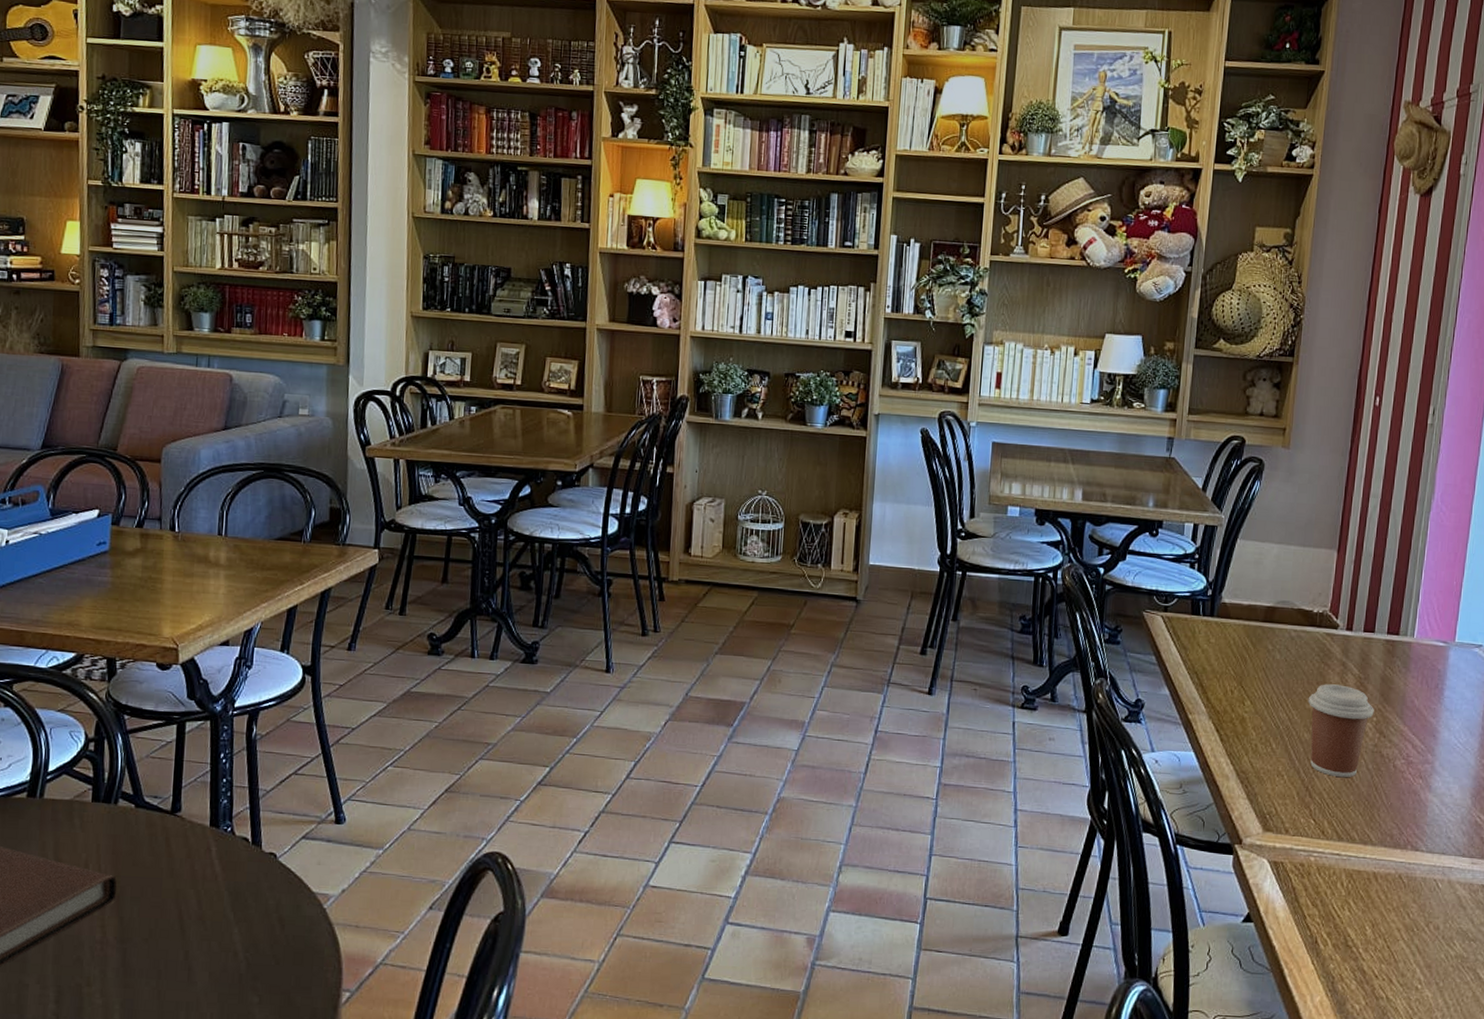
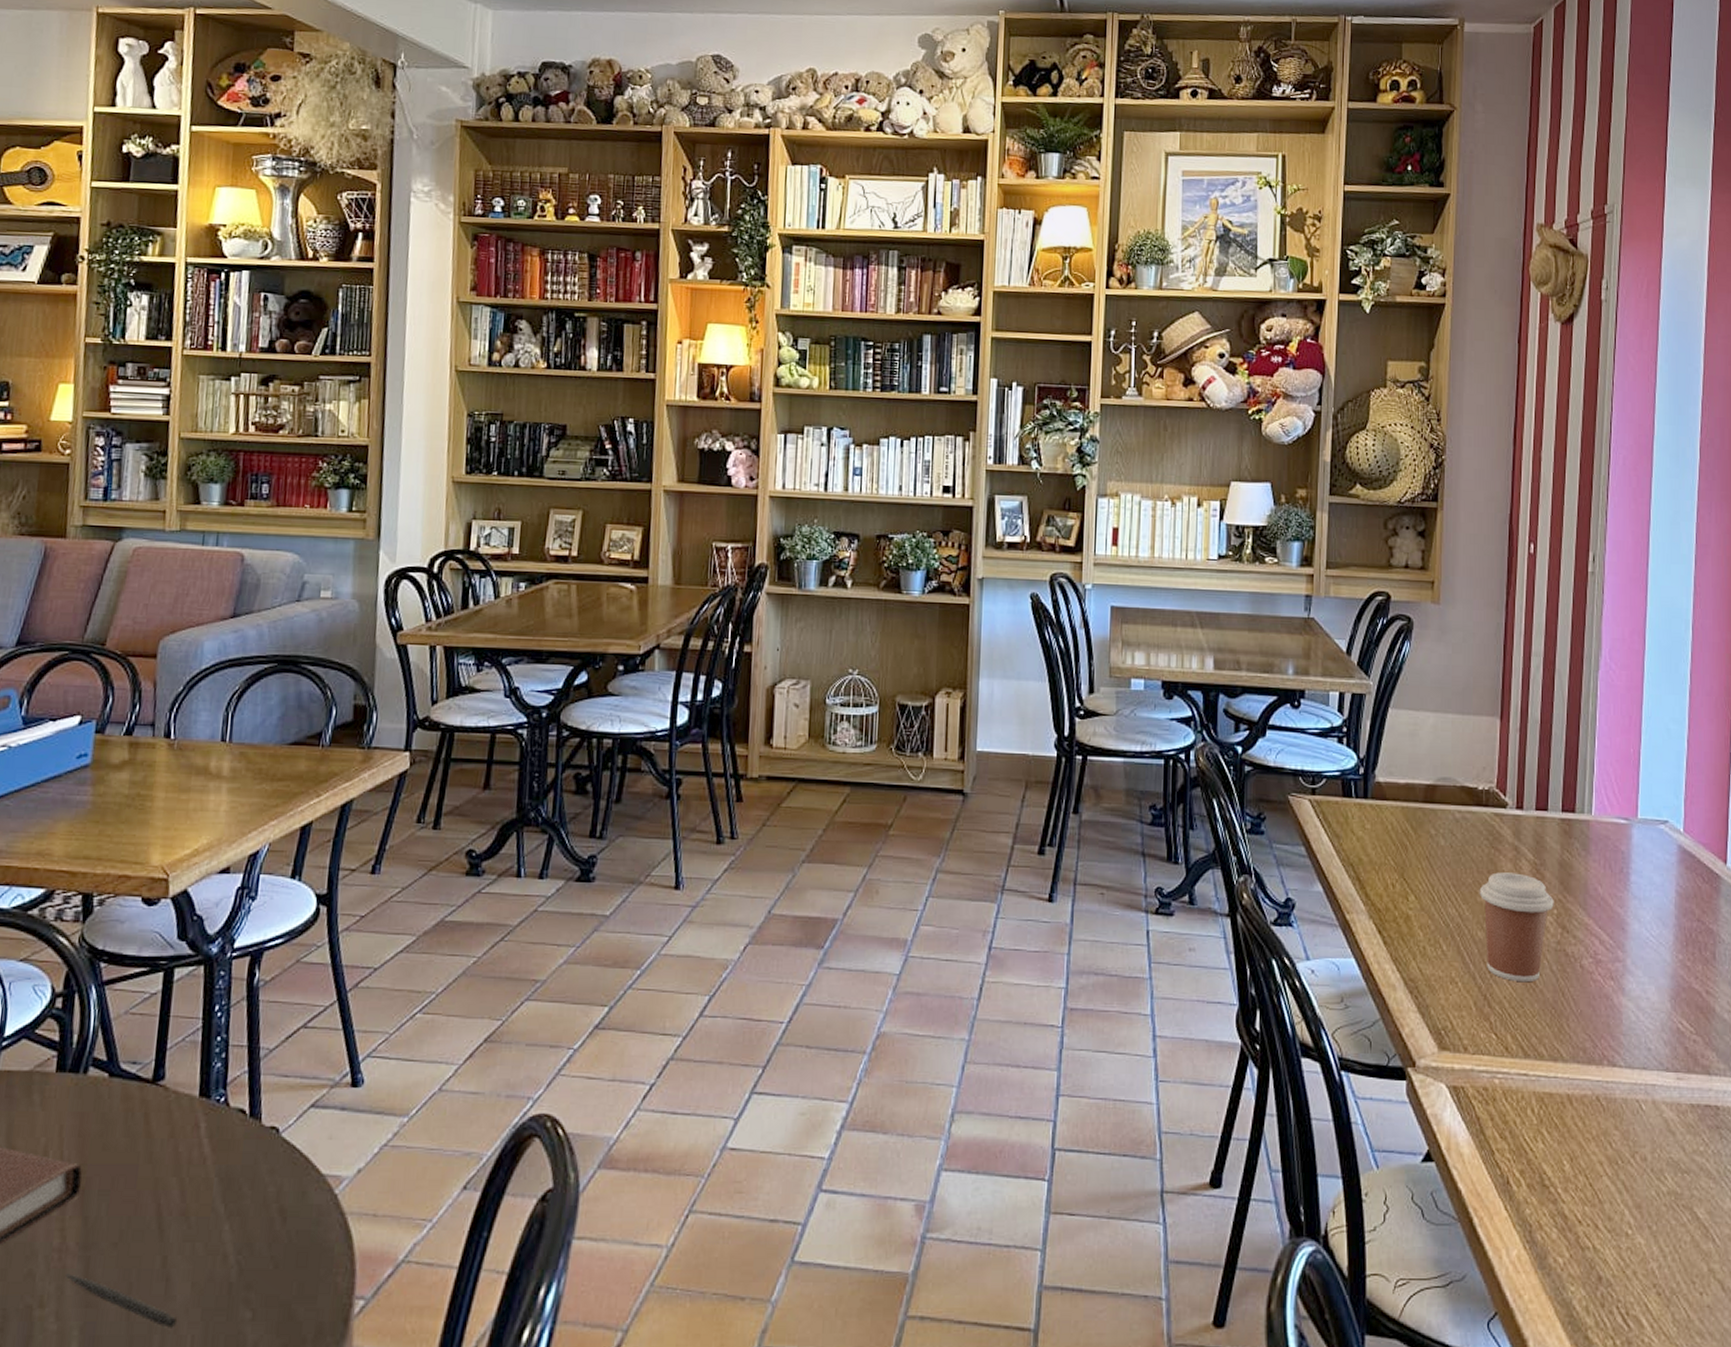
pen: none [107,961,199,1007] -> present [66,1273,178,1328]

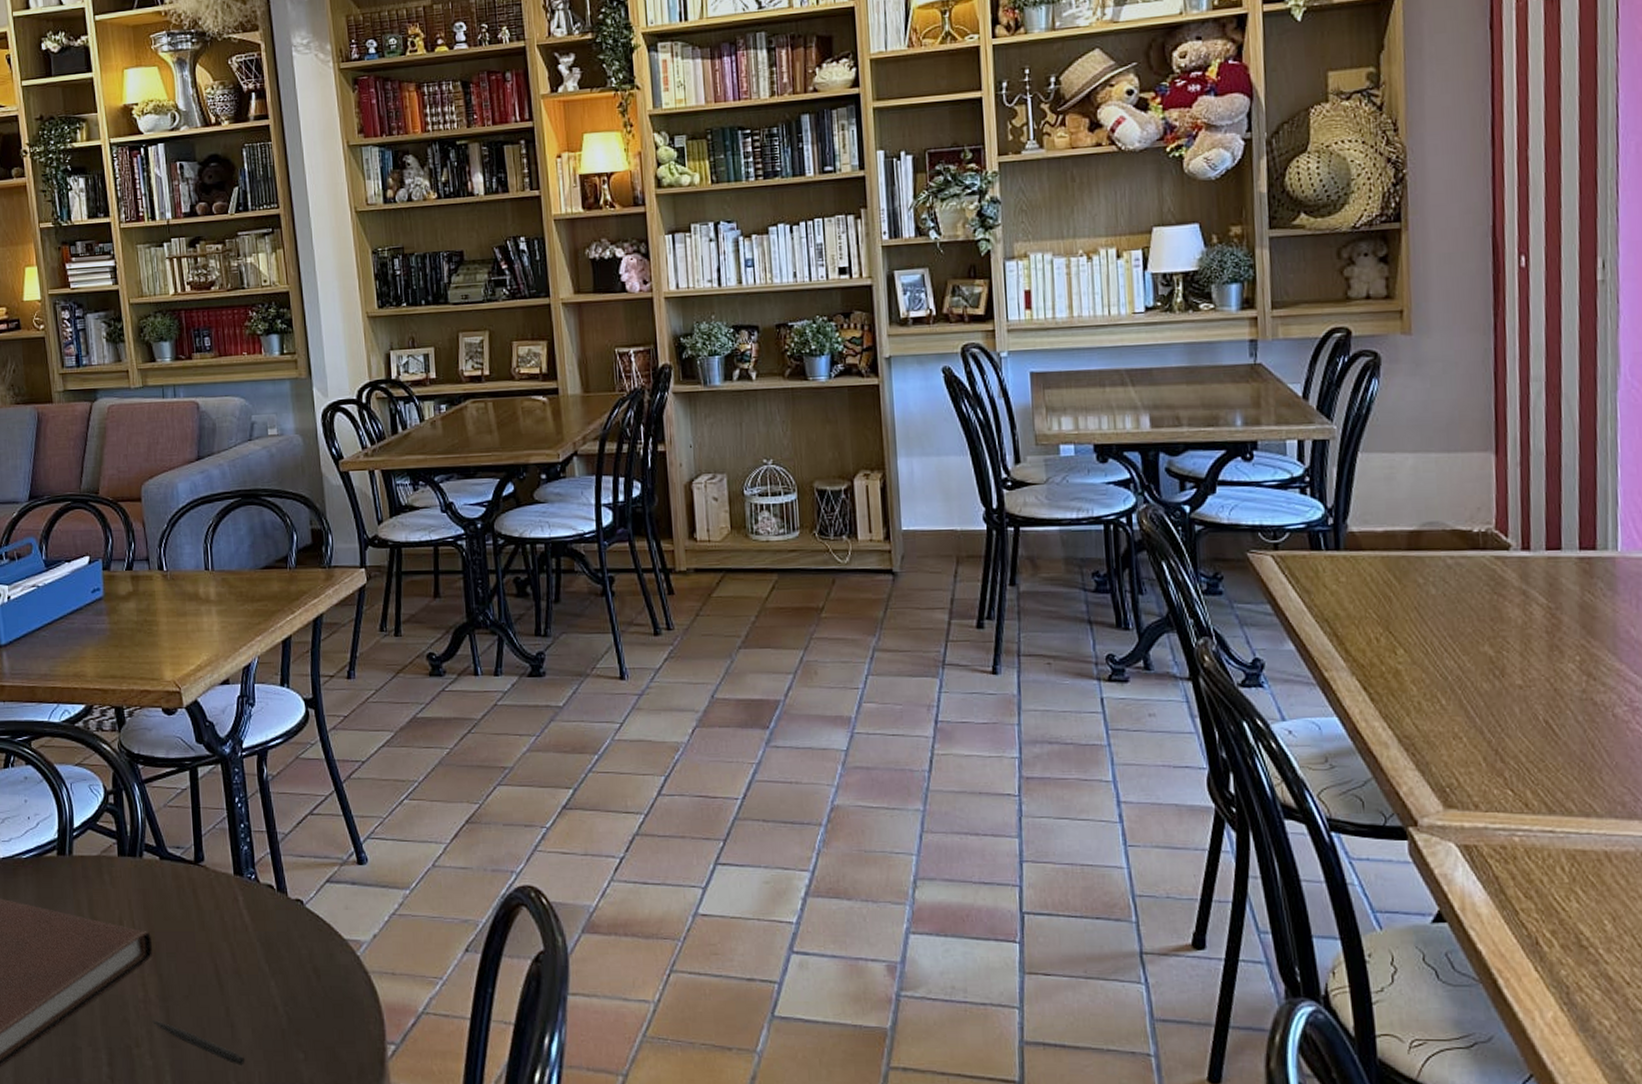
coffee cup: present [1479,872,1554,983] -> none [1481,619,1576,735]

